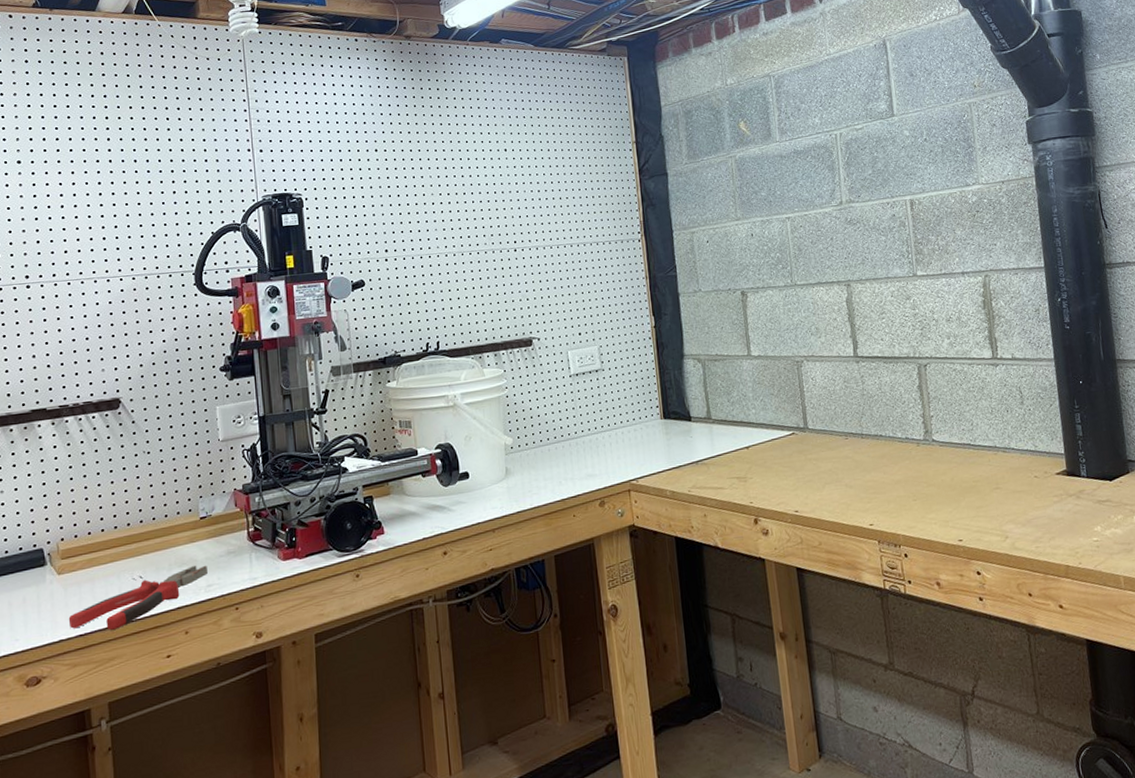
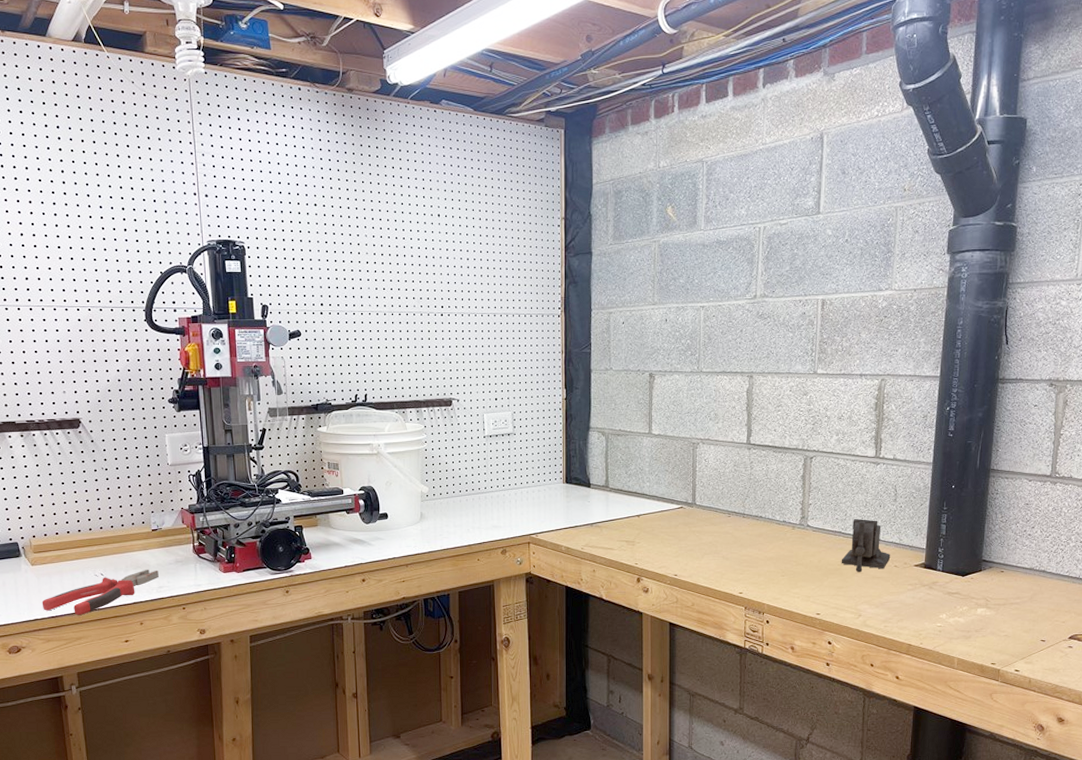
vise: none [975,427,1029,488] -> present [841,518,891,573]

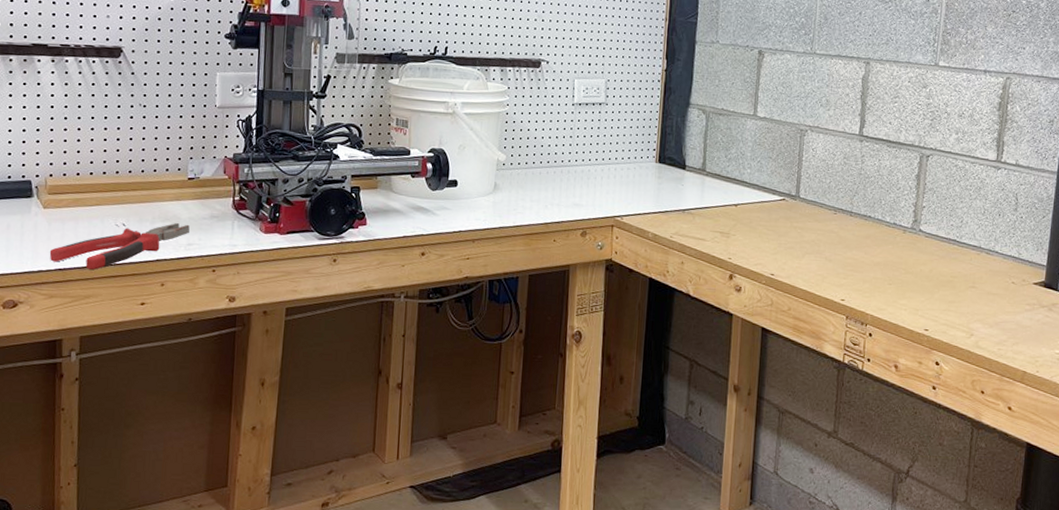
vise: present [841,518,891,573] -> none [954,226,1008,287]

